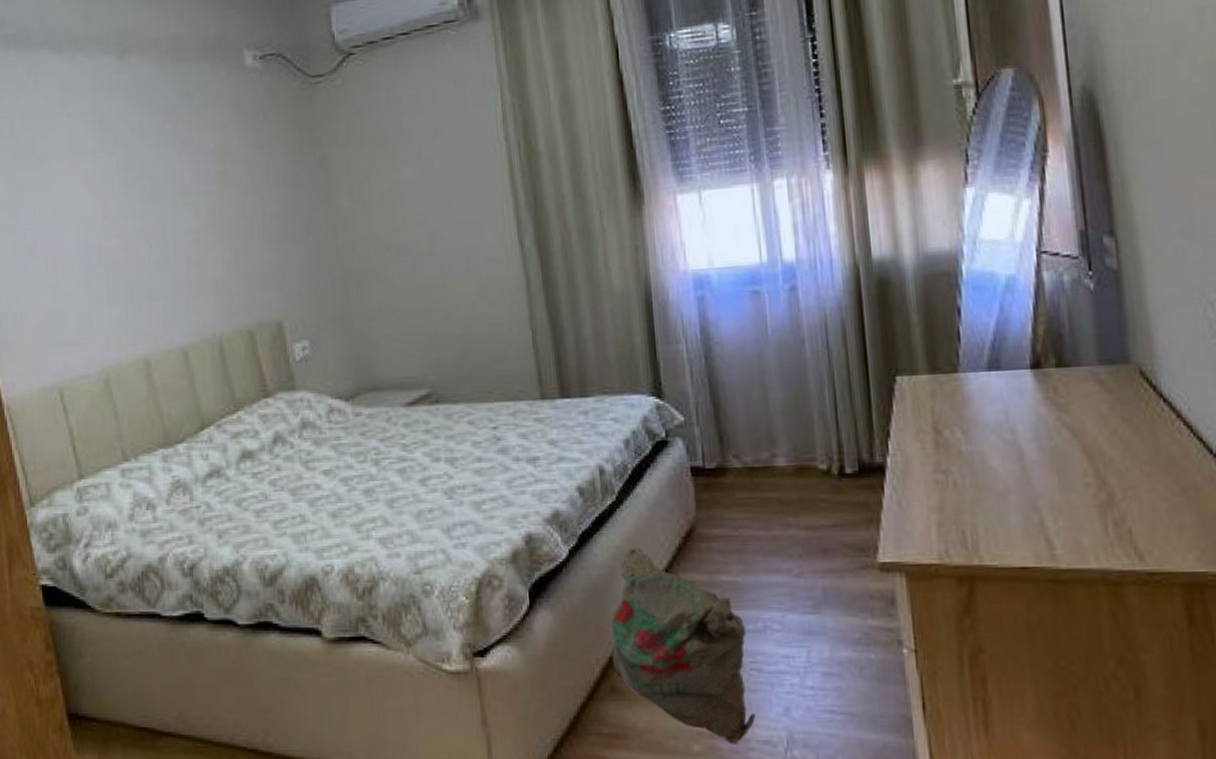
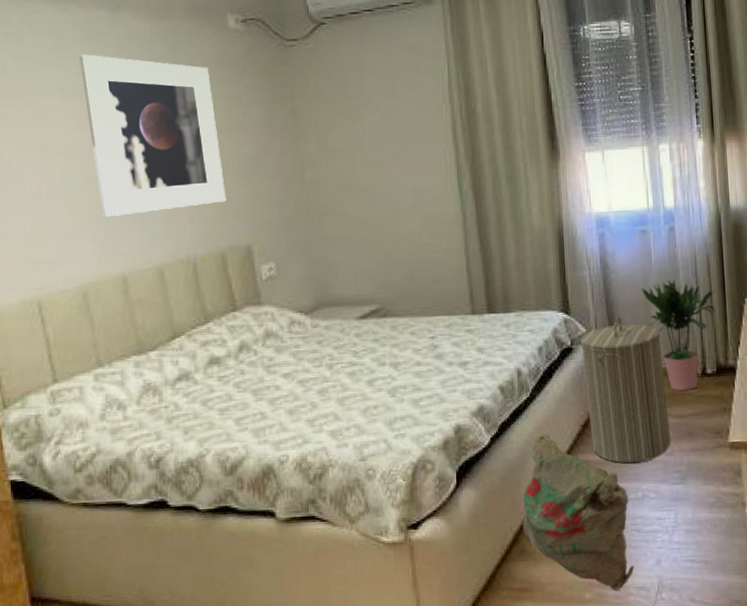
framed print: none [88,107,252,293] -> present [80,54,226,218]
laundry hamper: none [677,400,800,586] -> present [580,316,671,464]
potted plant: none [754,353,855,495] -> present [641,279,715,390]

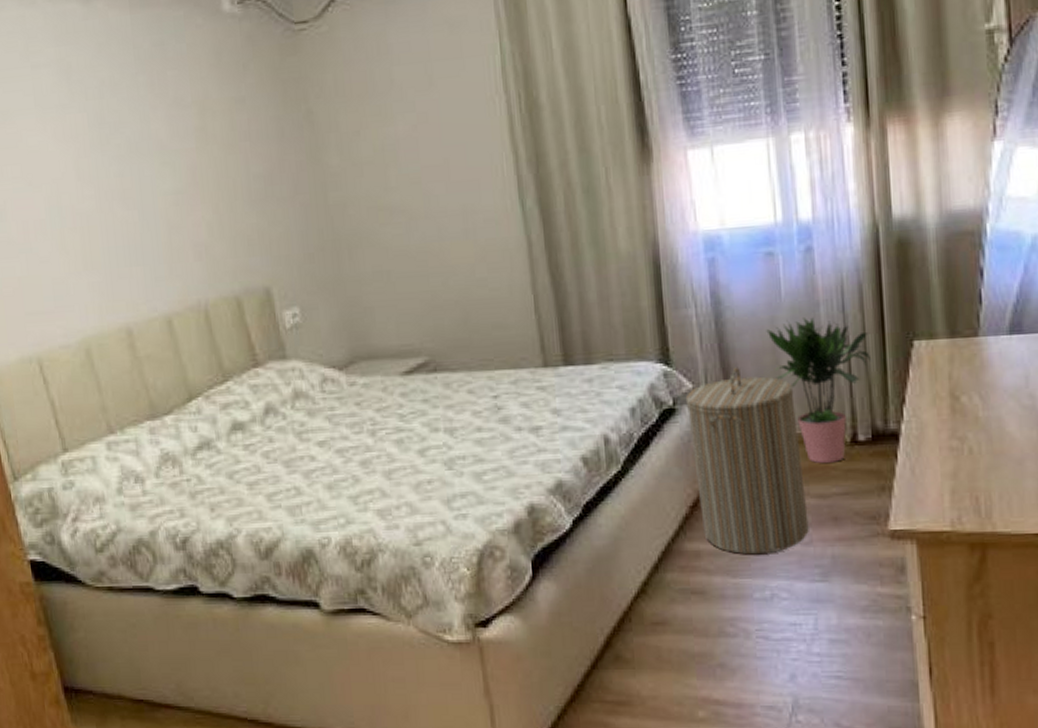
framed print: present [80,54,226,218] -> none [54,58,237,259]
bag: present [523,434,635,590] -> none [616,516,762,709]

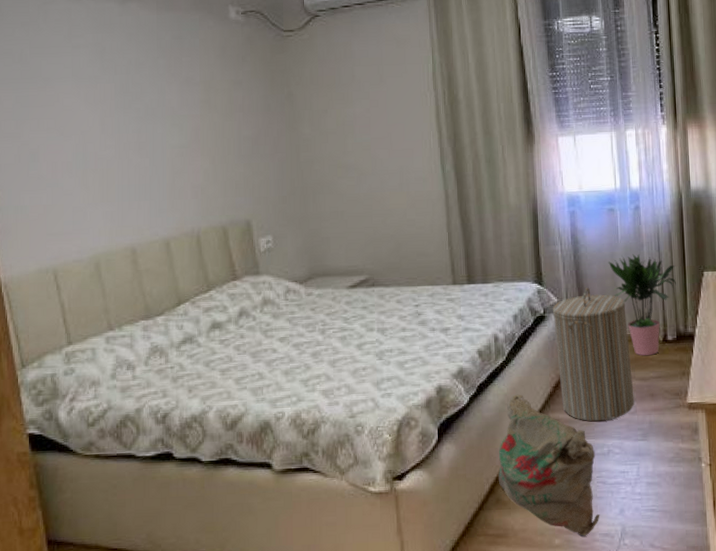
bag: none [616,516,762,709] -> present [499,394,600,536]

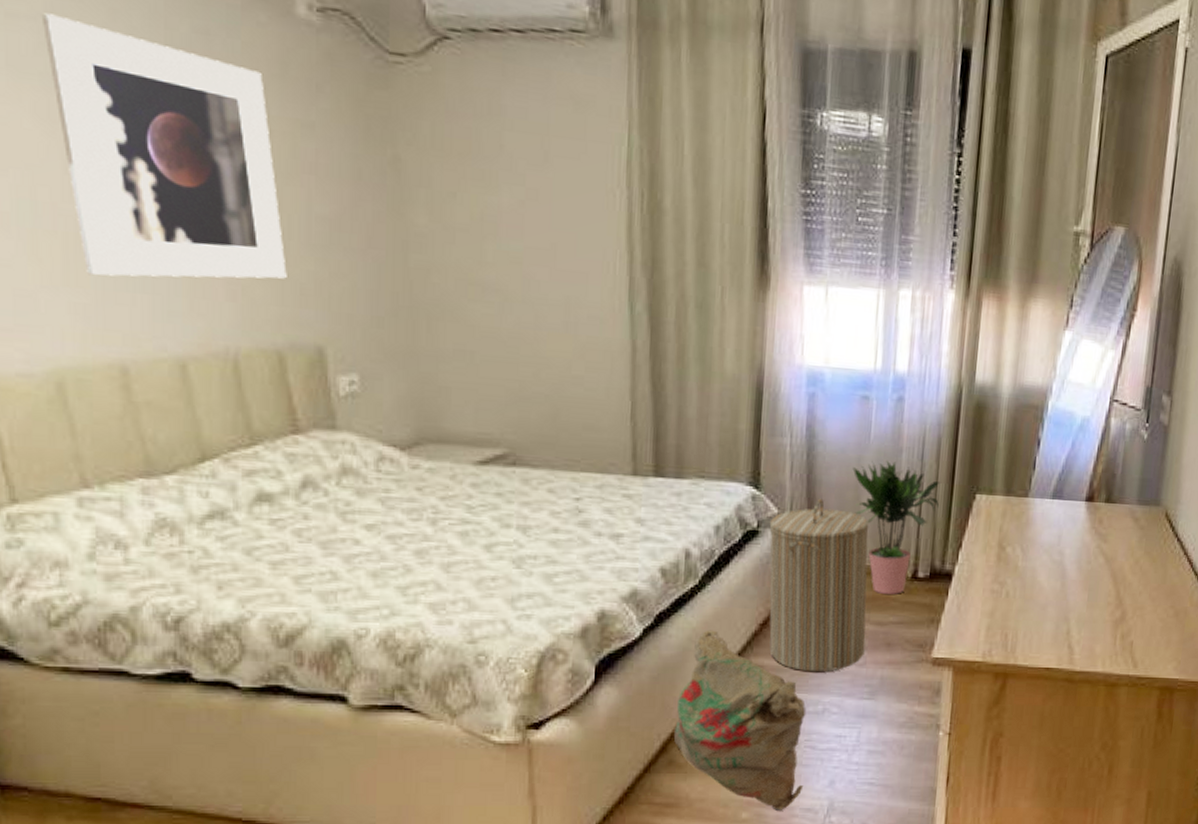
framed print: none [92,42,228,194] -> present [43,13,287,279]

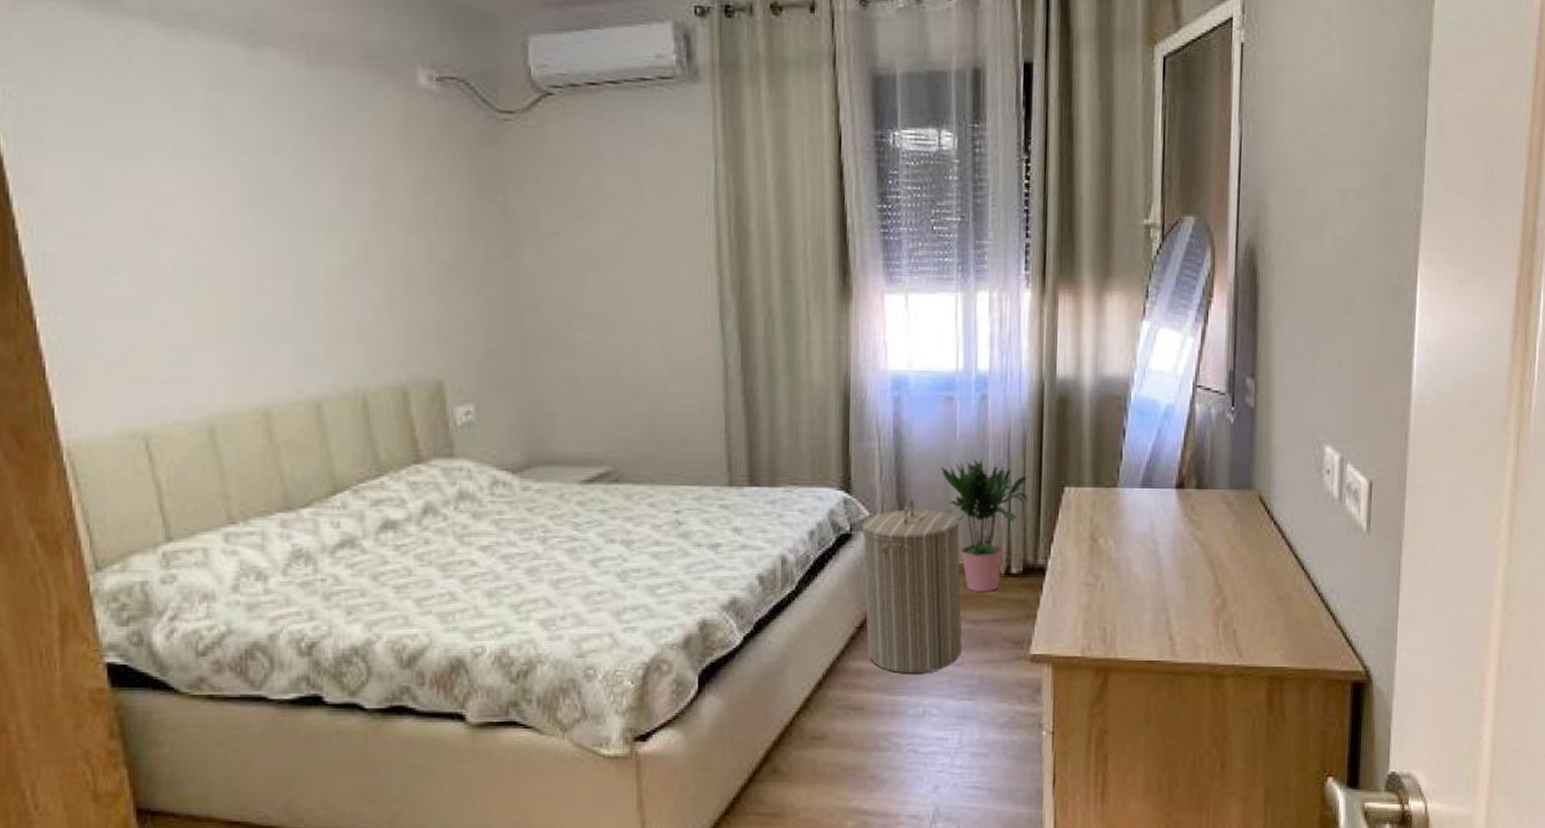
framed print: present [43,13,287,279] -> none [204,103,410,330]
bag: present [674,630,807,811] -> none [777,635,908,818]

